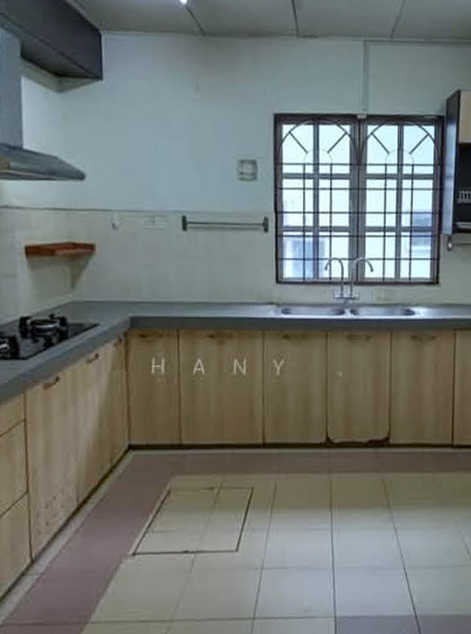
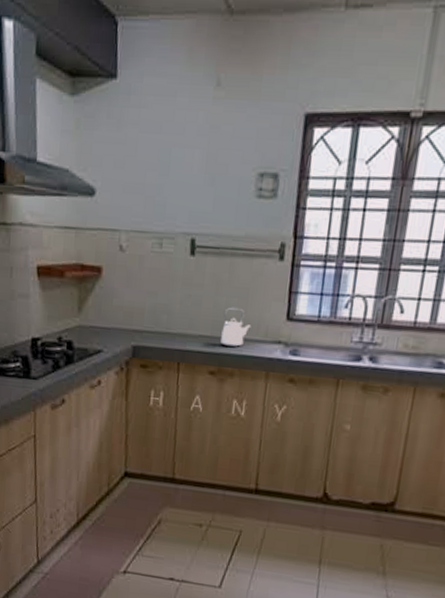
kettle: none [217,274,245,310] -> present [221,307,251,347]

